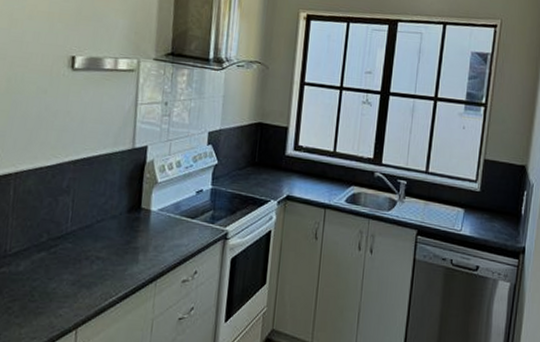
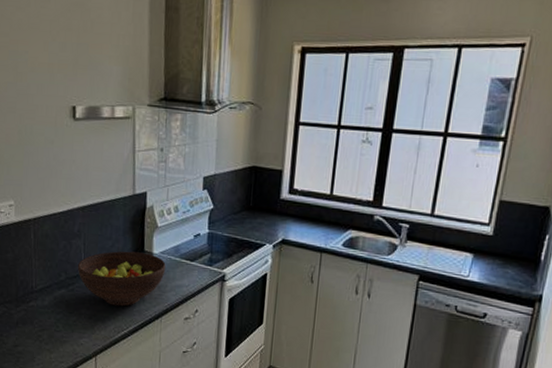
fruit bowl: none [62,208,164,270] -> present [77,251,166,307]

